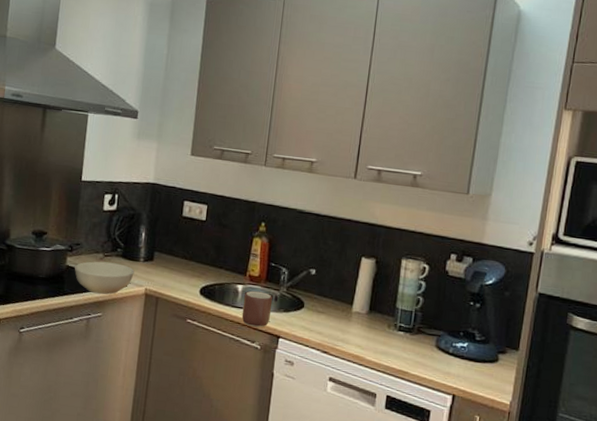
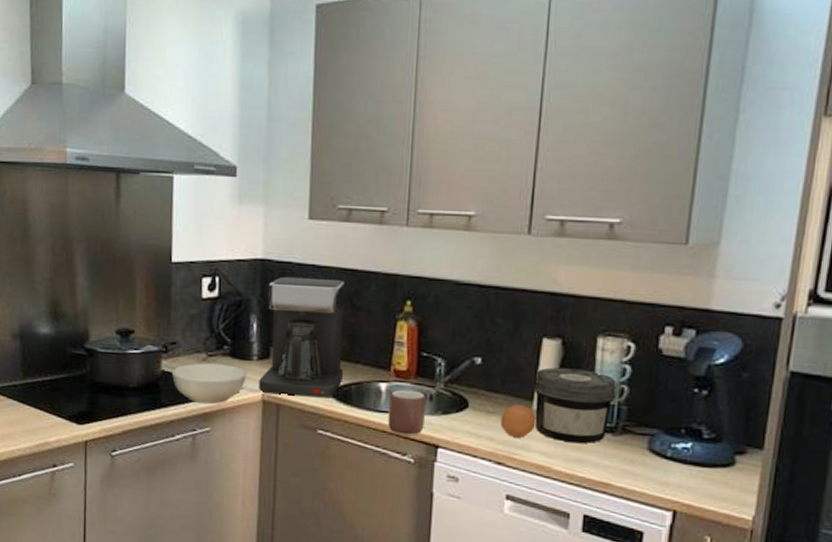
coffee maker: none [143,197,216,295] -> present [259,276,346,398]
fruit: none [327,307,354,333] -> present [500,405,536,438]
jar: none [353,280,415,340] -> present [534,367,616,444]

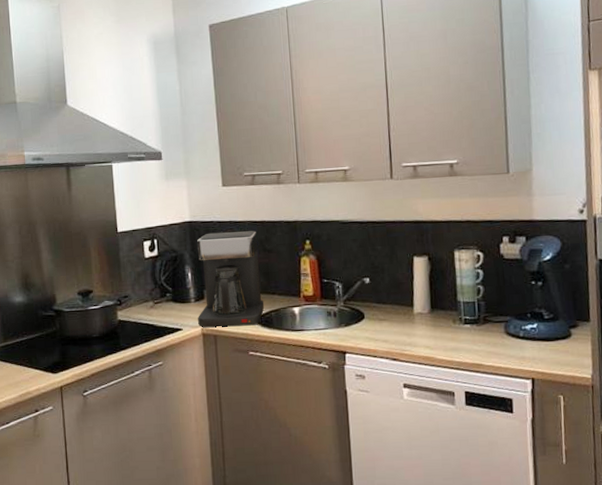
bowl: present [171,363,247,405] -> none [126,308,188,344]
mug: present [387,389,427,437] -> none [302,310,333,348]
fruit: present [500,405,536,438] -> none [391,311,418,337]
jar: present [534,367,616,444] -> none [412,277,475,336]

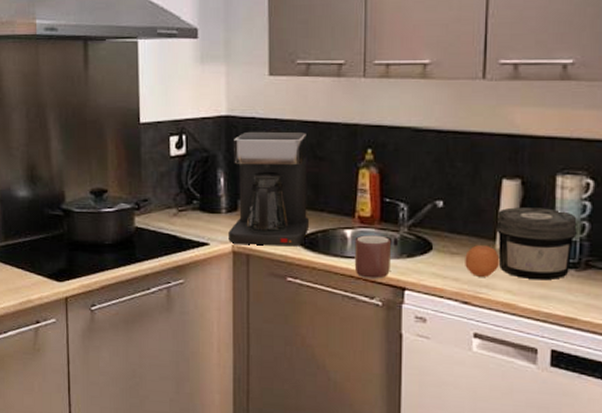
mug: none [302,310,333,348] -> present [354,235,392,280]
fruit: none [391,311,418,337] -> present [465,245,500,277]
jar: none [412,277,475,336] -> present [496,207,577,281]

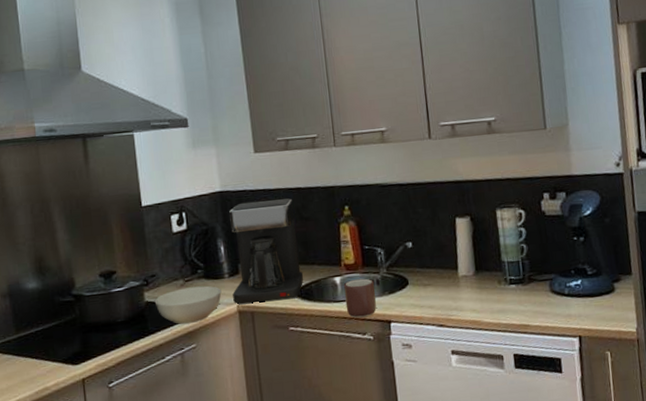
bowl: none [144,218,217,258] -> present [154,285,222,325]
fruit: present [465,245,500,277] -> none [435,274,464,302]
jar: present [496,207,577,281] -> none [455,237,519,298]

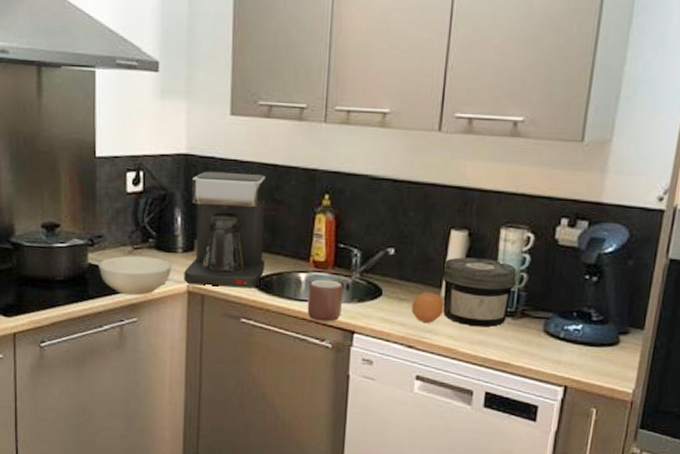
fruit: none [435,274,464,302] -> present [411,292,444,323]
jar: none [455,237,519,298] -> present [442,257,517,327]

